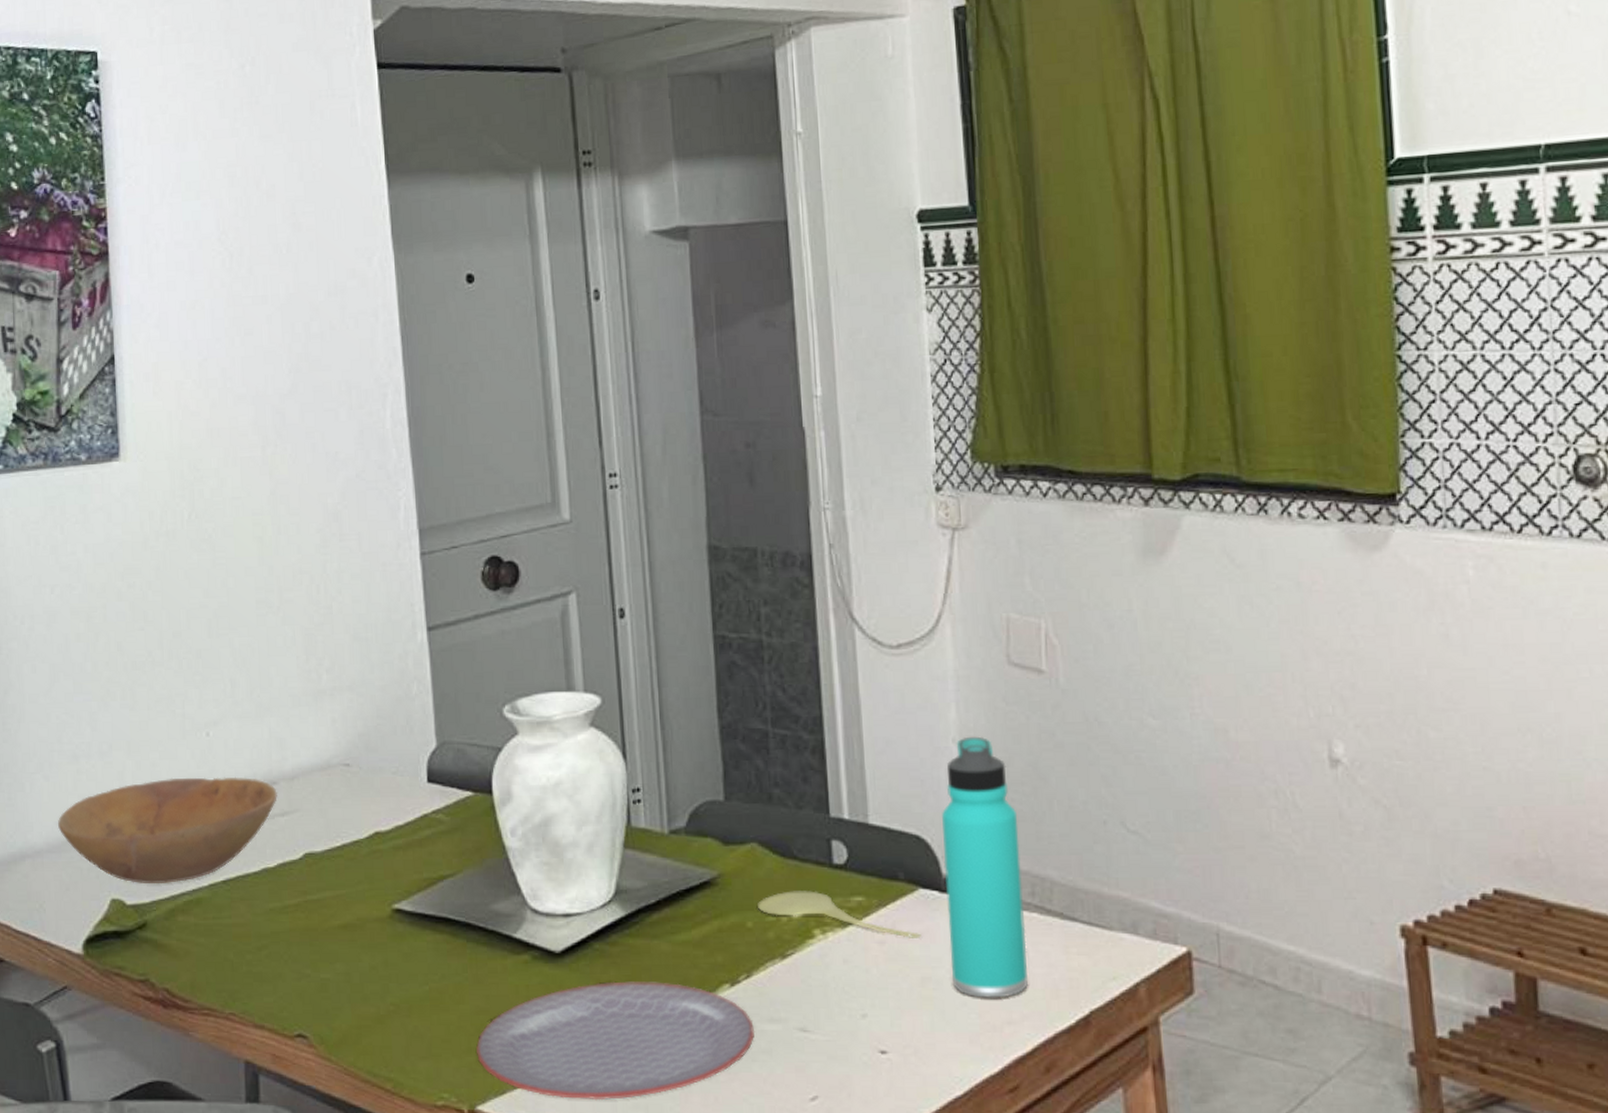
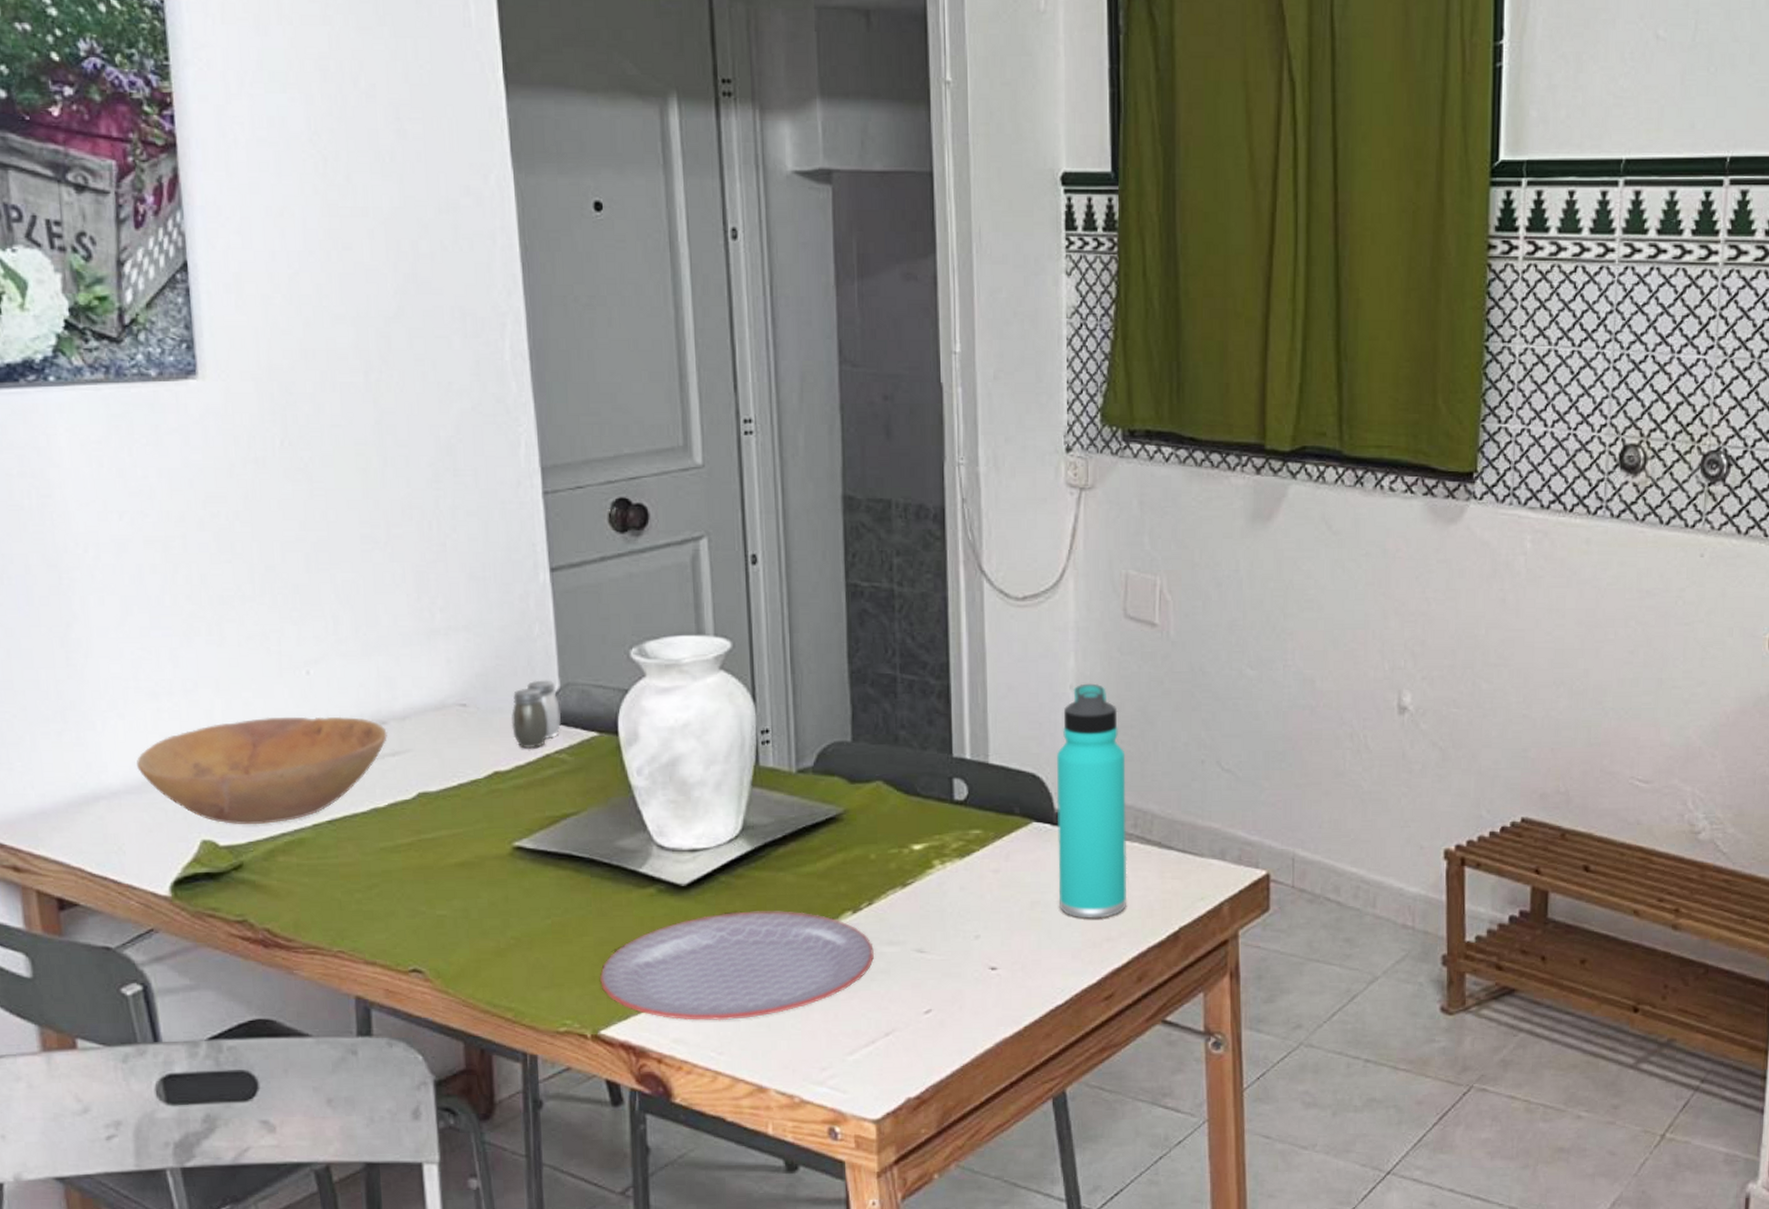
salt and pepper shaker: none [391,739,439,808] -> present [511,680,562,748]
spoon: present [758,891,921,938] -> none [881,825,1033,867]

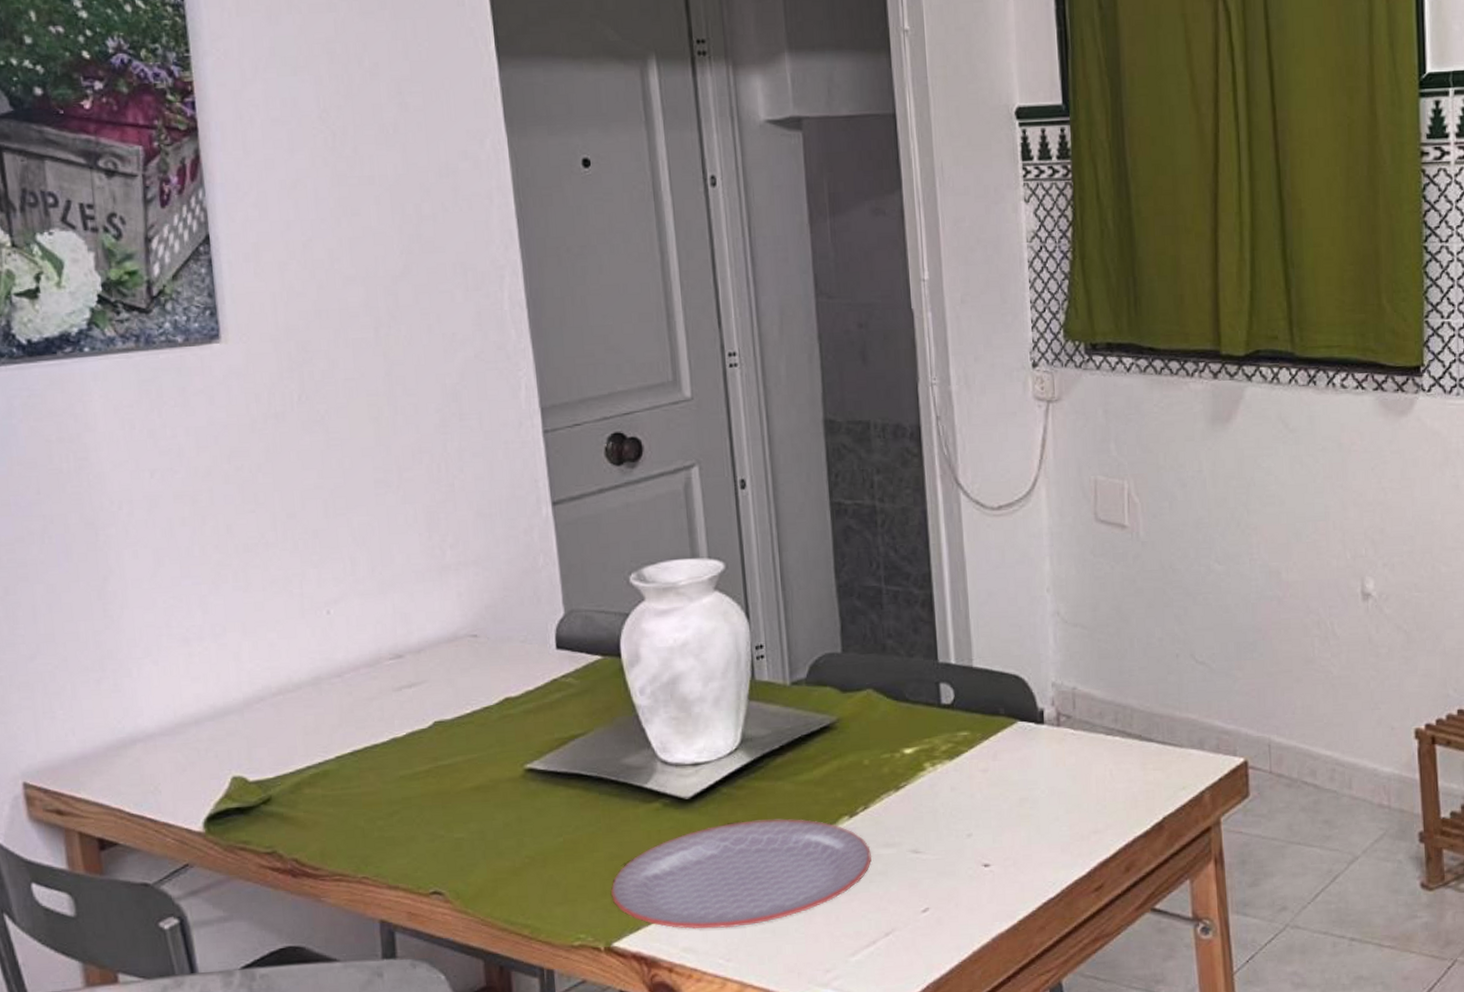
bowl: present [136,716,387,824] -> none [170,652,404,760]
salt and pepper shaker: present [511,680,562,748] -> none [520,608,568,674]
thermos bottle: present [1056,683,1127,918] -> none [1038,585,1112,813]

